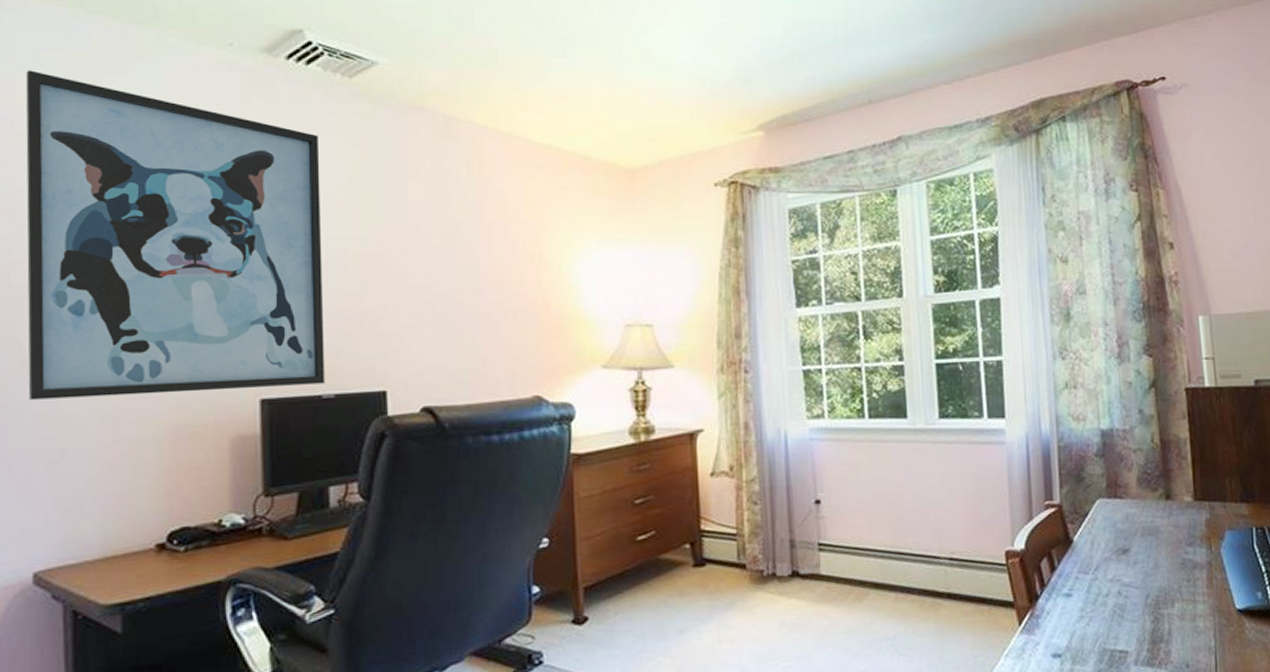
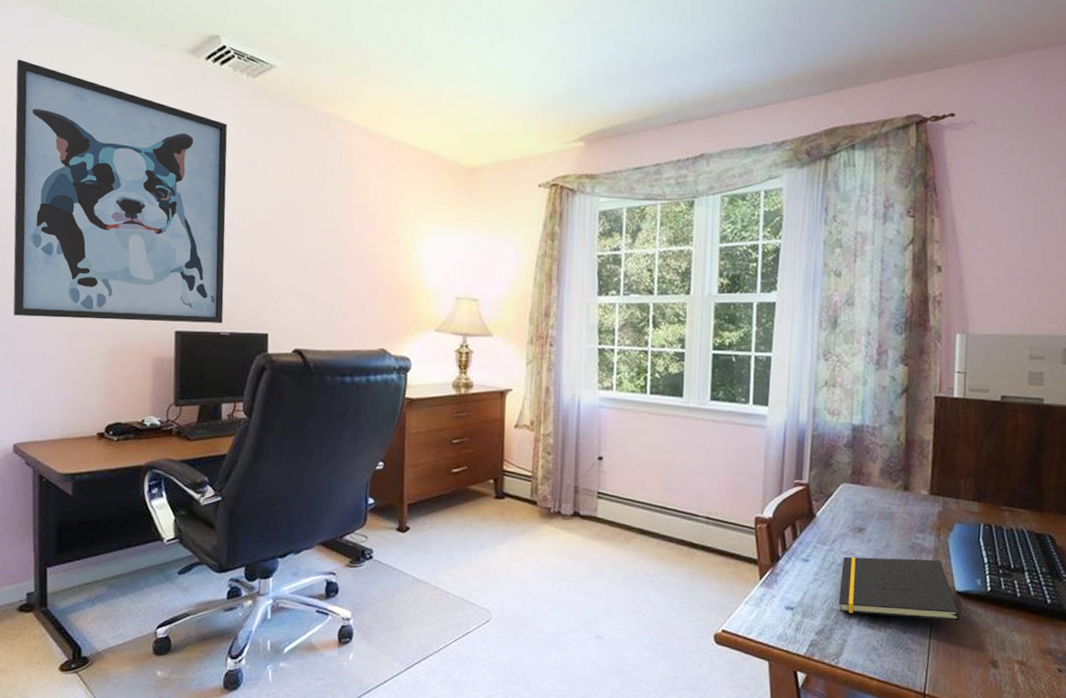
notepad: none [1109,575,1246,652] -> present [839,556,960,621]

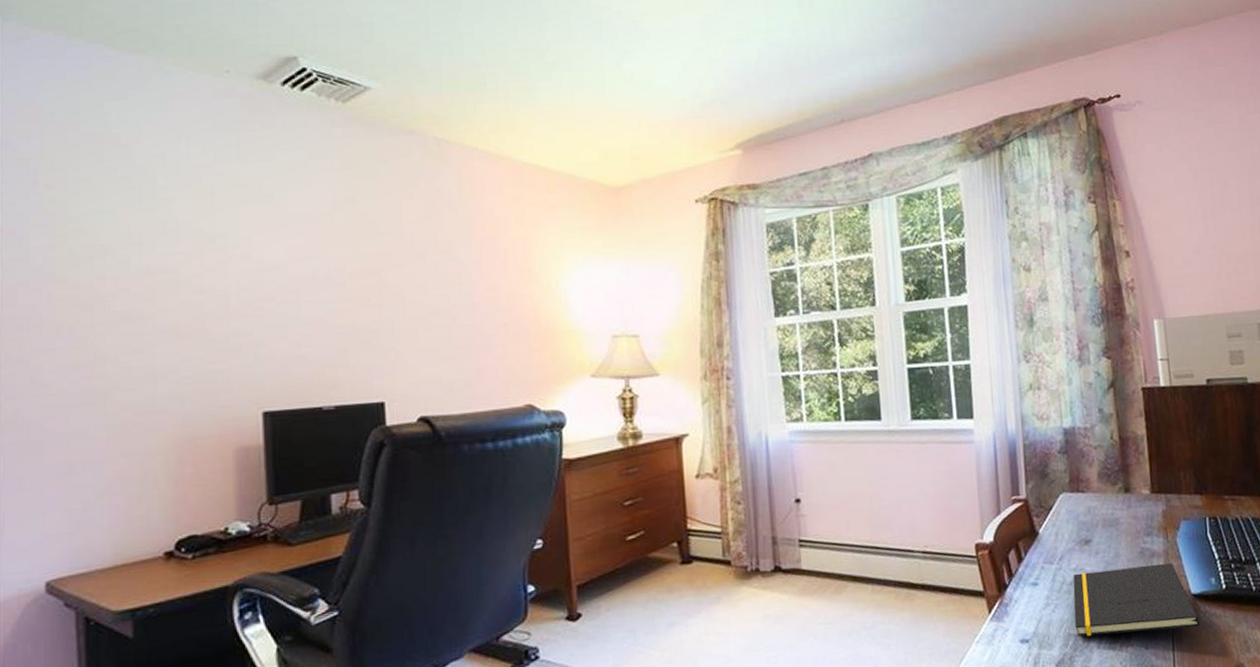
wall art: present [13,59,227,323] -> none [28,98,325,416]

